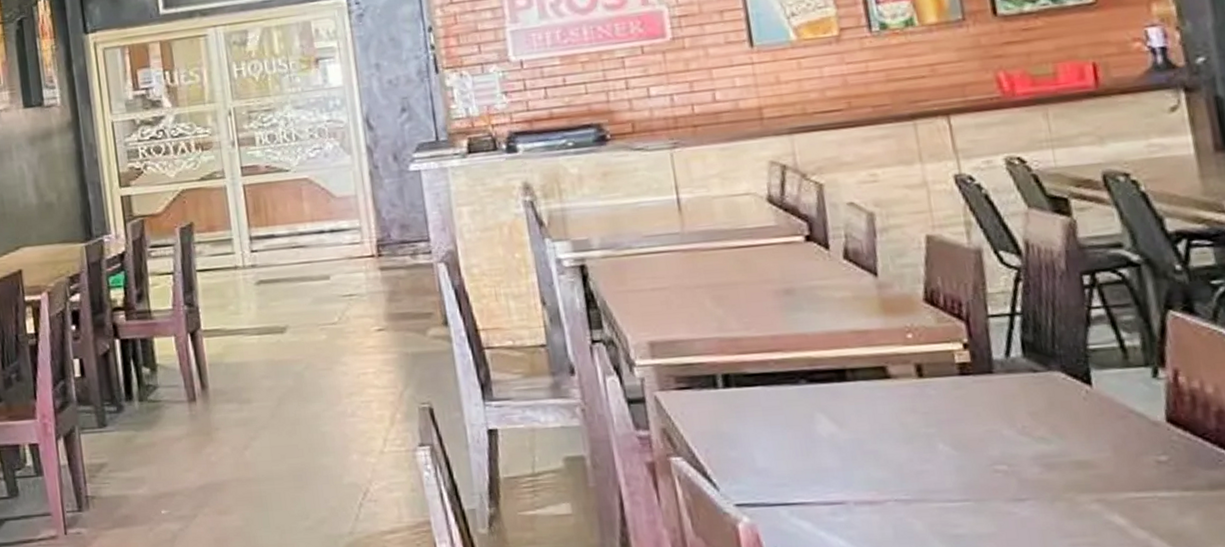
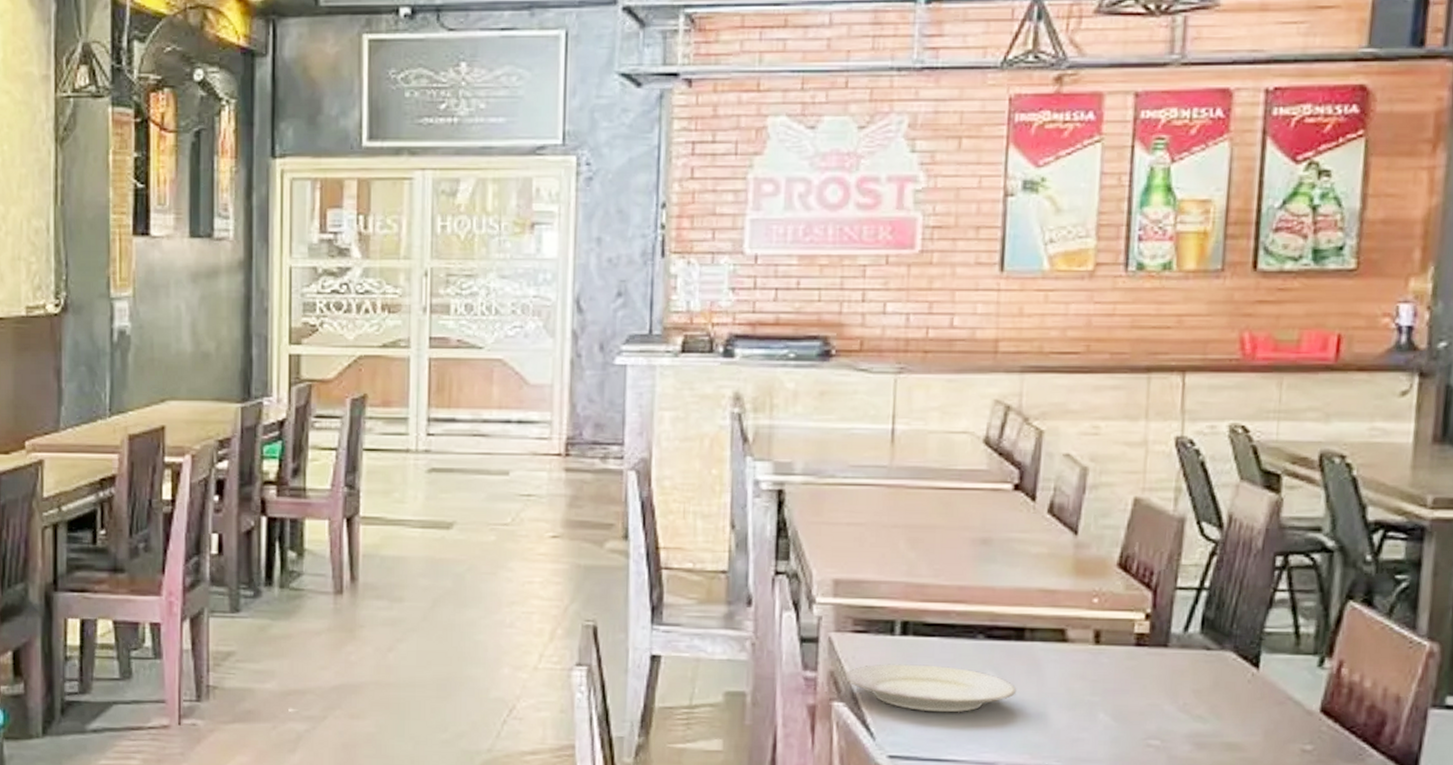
plate: none [676,413,850,459] -> present [844,664,1017,713]

